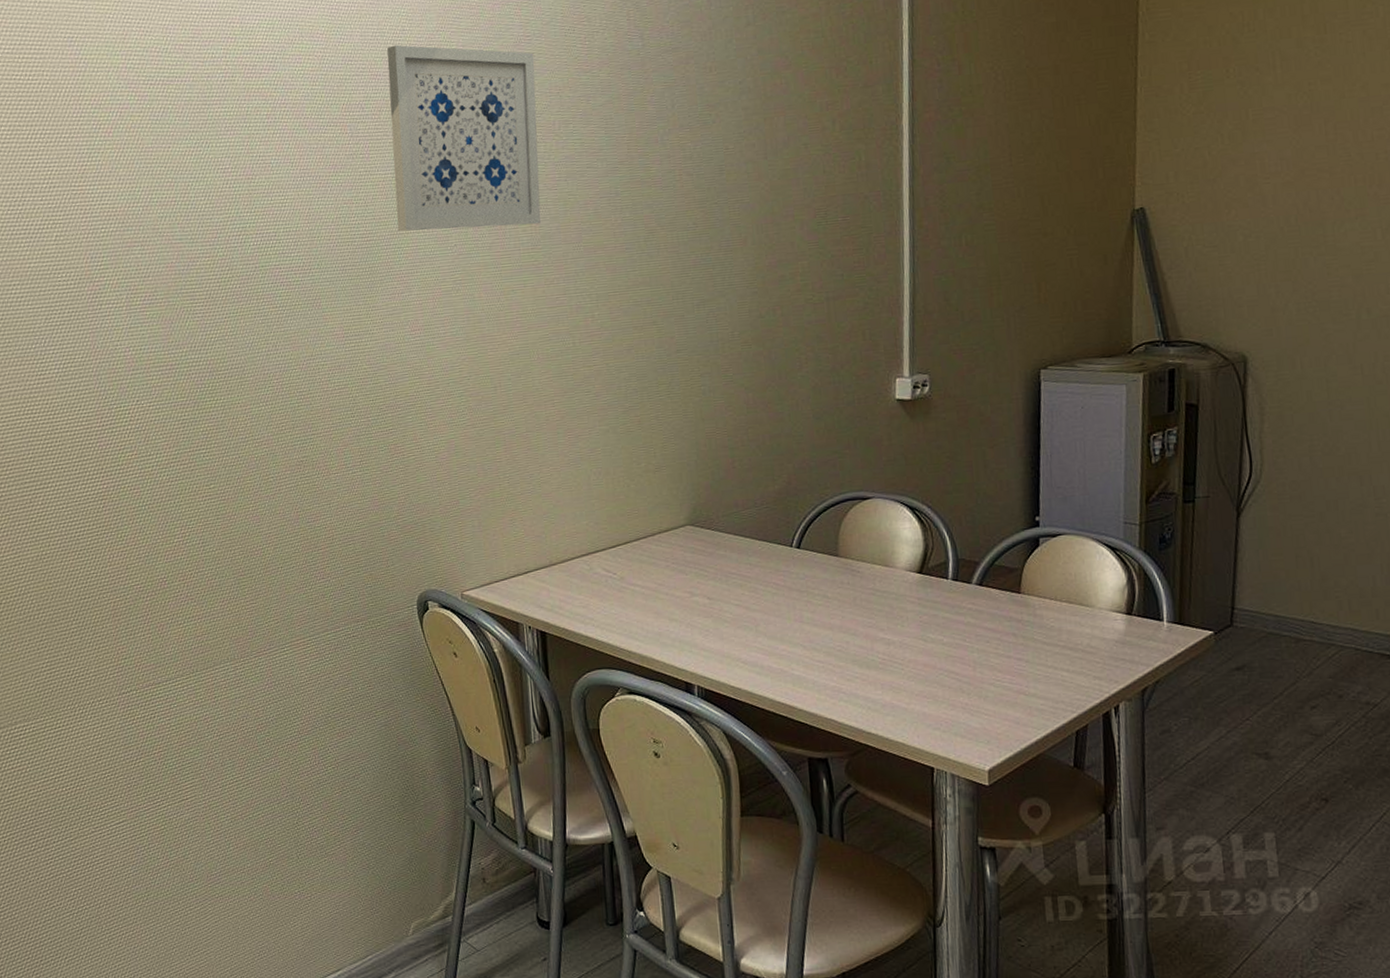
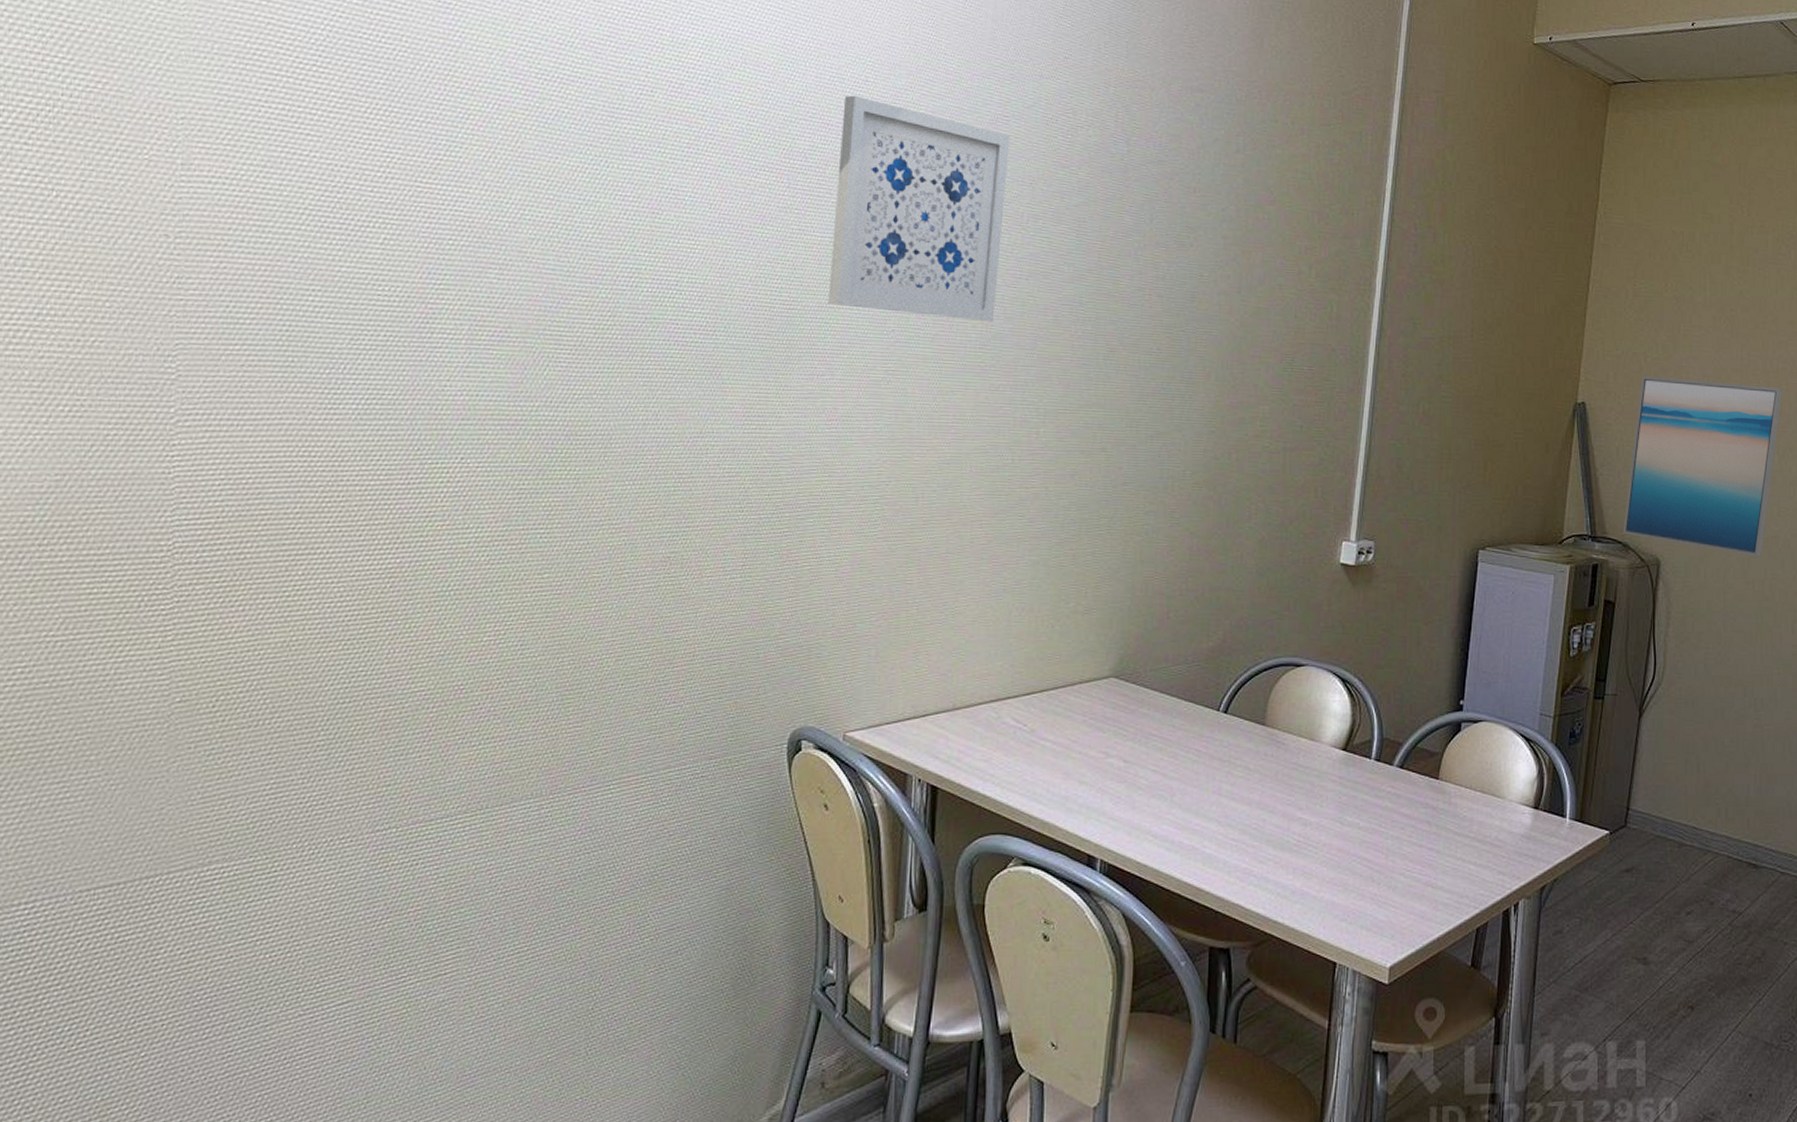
wall art: none [1200,157,1381,340] -> present [1623,376,1783,557]

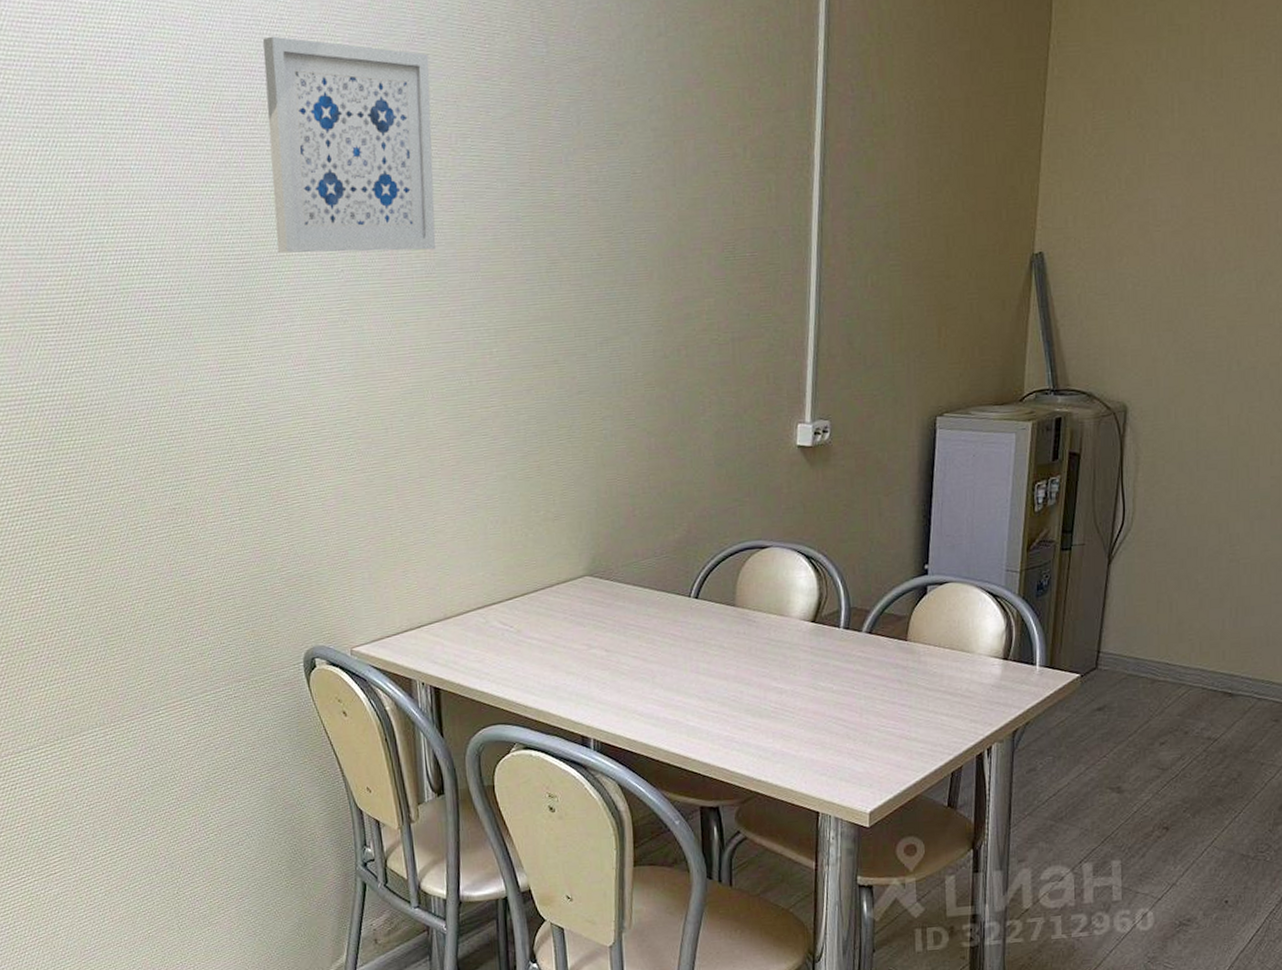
wall art: present [1623,376,1783,557] -> none [1087,209,1261,391]

